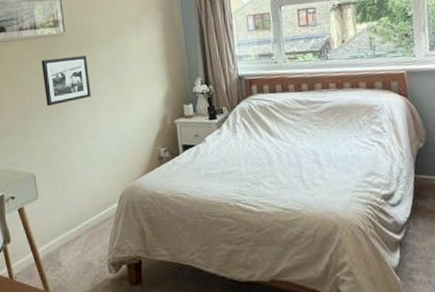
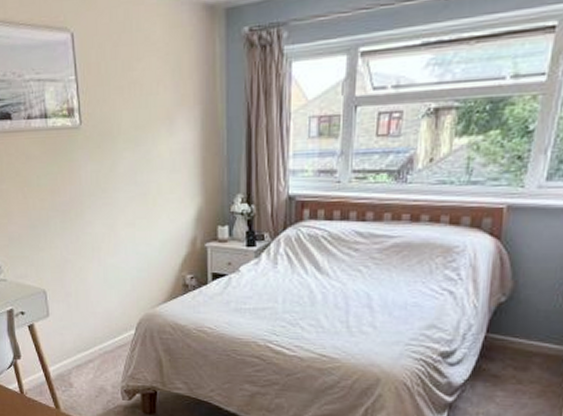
picture frame: present [41,55,91,107] -> none [53,156,110,215]

